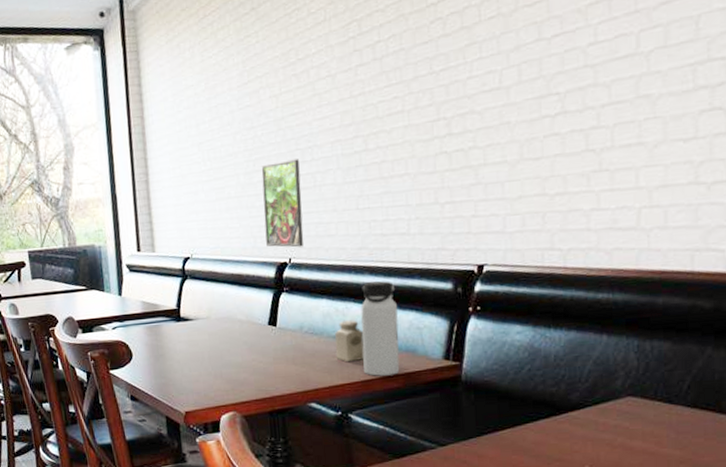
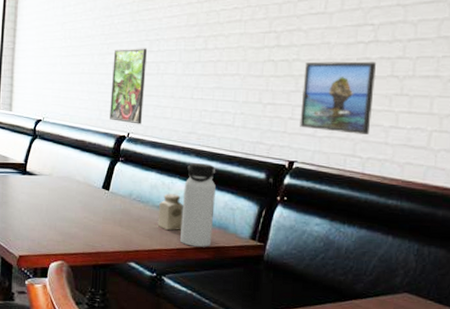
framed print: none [483,136,569,225] -> present [300,61,376,134]

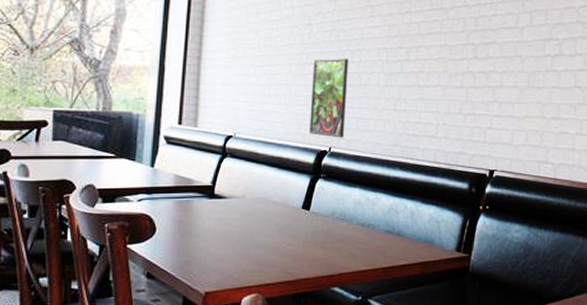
salt shaker: present [157,193,184,231] -> none [362,210,390,249]
water bottle: present [180,163,216,247] -> none [386,176,421,264]
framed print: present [300,61,376,134] -> none [498,73,562,142]

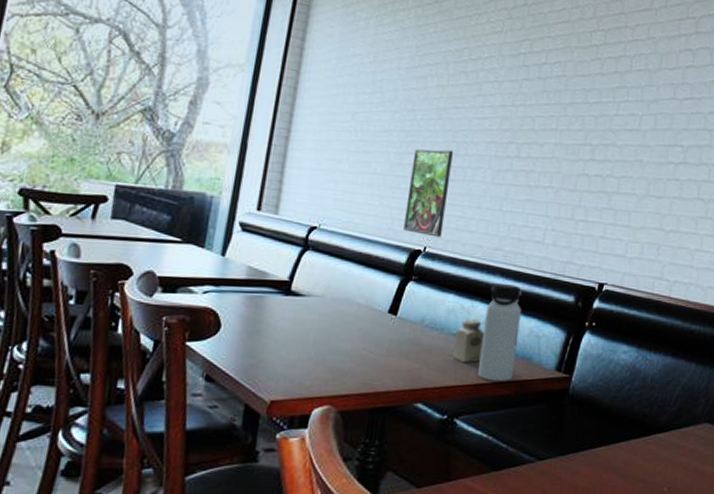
salt shaker: none [362,210,390,249] -> present [452,319,485,363]
water bottle: none [386,176,421,264] -> present [478,284,522,381]

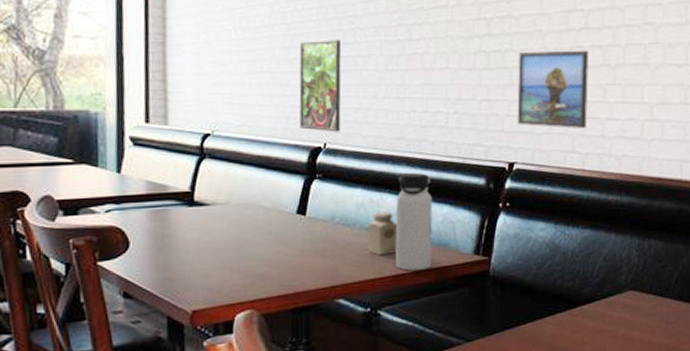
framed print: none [611,178,684,257] -> present [517,50,589,128]

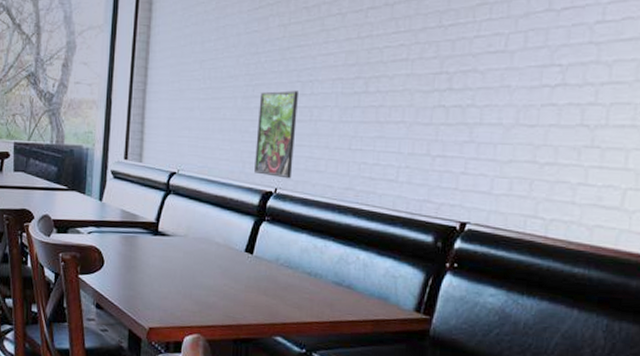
salt shaker: present [367,211,398,256] -> none [308,258,339,301]
water bottle: present [395,173,433,271] -> none [334,224,376,320]
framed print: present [517,50,589,128] -> none [473,107,563,192]

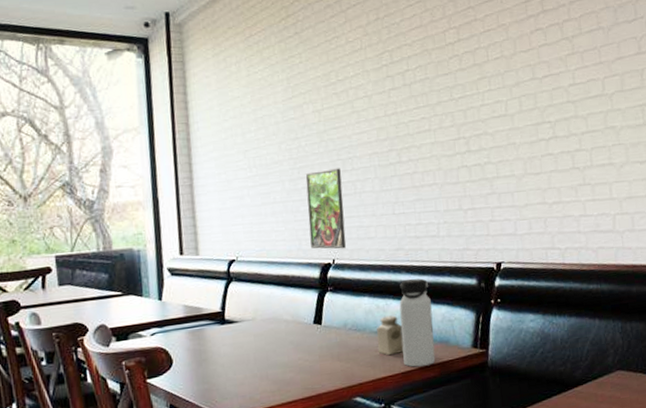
salt shaker: none [308,258,339,301] -> present [376,315,404,356]
water bottle: none [334,224,376,320] -> present [399,278,436,367]

